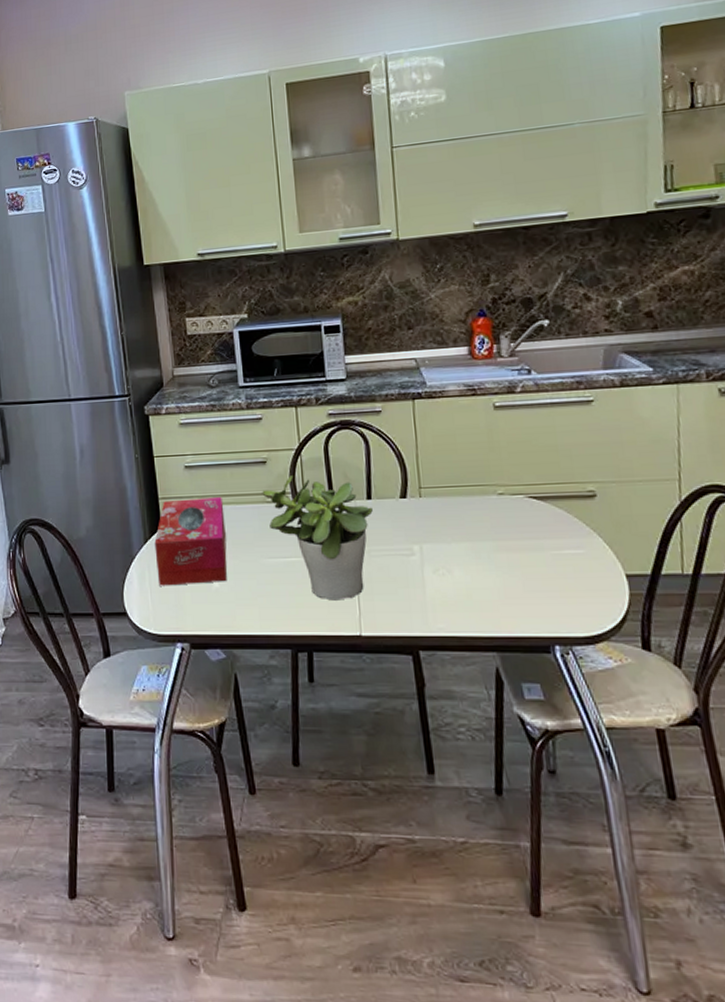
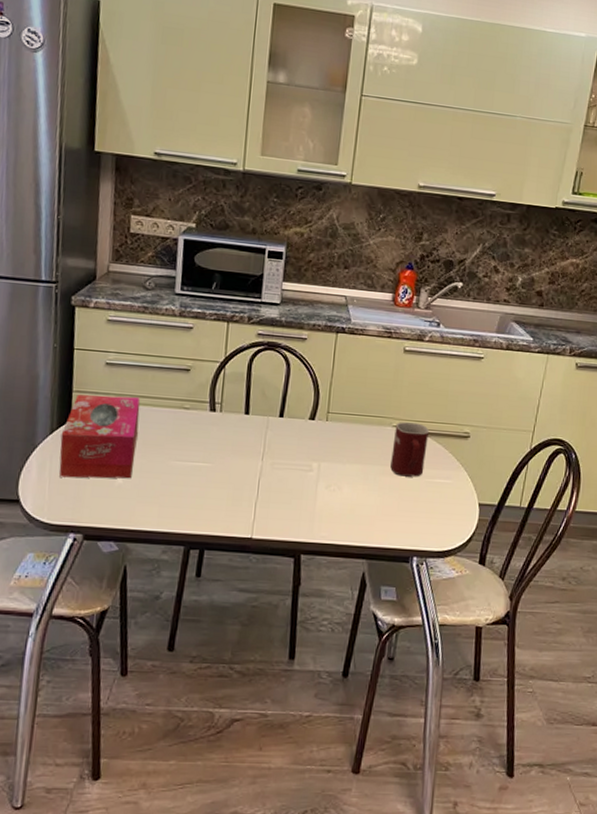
potted plant: present [262,476,373,601] -> none [180,386,283,505]
mug: none [501,487,547,551] -> present [390,422,429,477]

